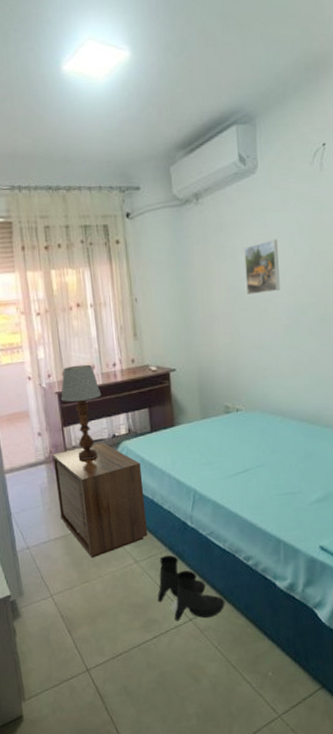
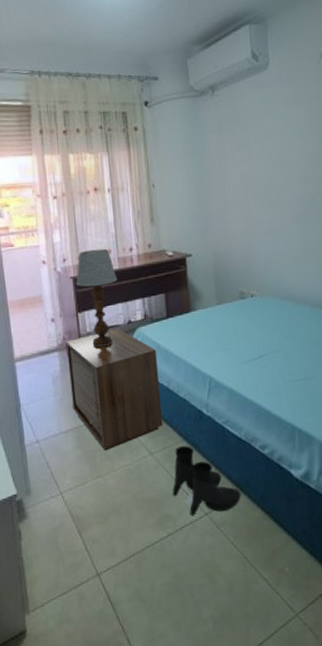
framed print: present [244,239,280,295] -> none [257,131,292,183]

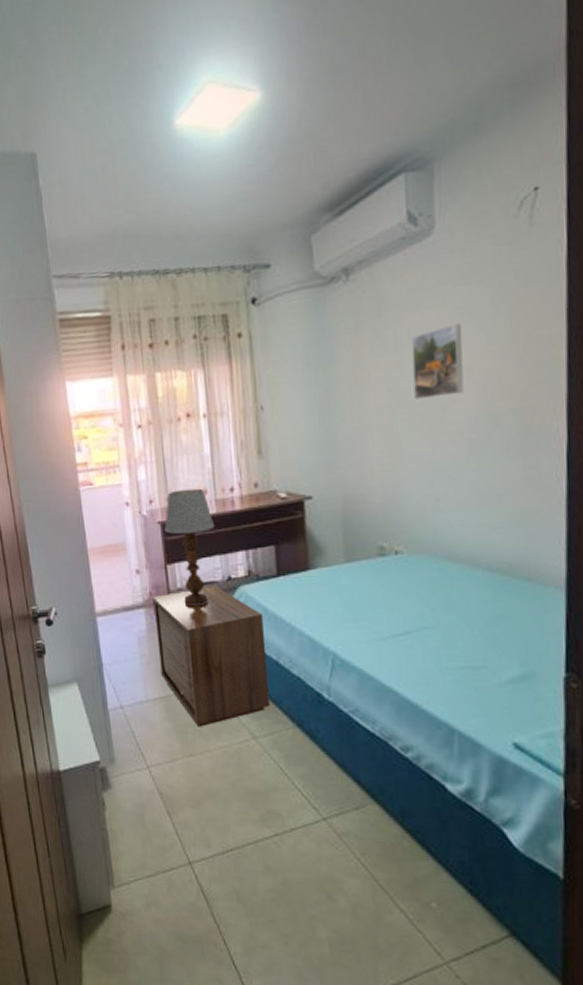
boots: present [172,445,241,517] -> none [280,733,372,820]
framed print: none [257,131,292,183] -> present [411,323,464,399]

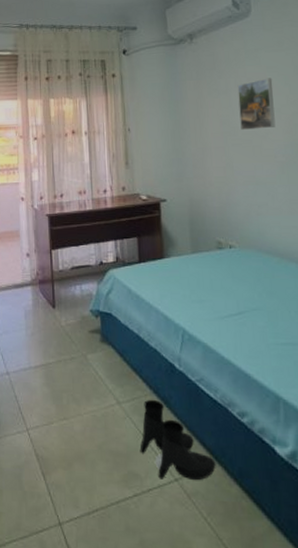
nightstand: present [152,586,270,727] -> none [39,269,132,393]
table lamp: present [164,488,215,606] -> none [50,189,91,286]
boots: none [280,733,372,820] -> present [139,399,216,481]

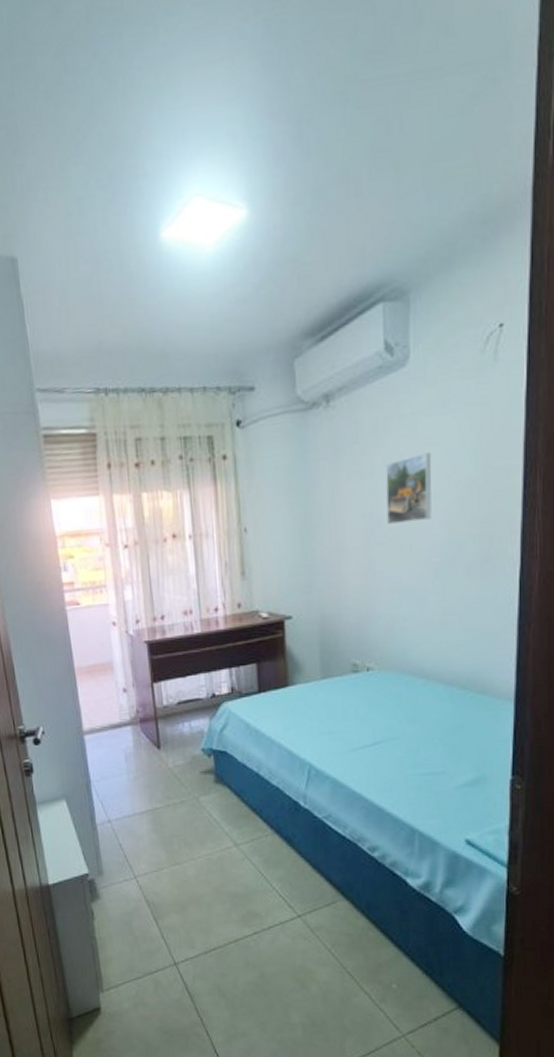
boots: present [139,399,216,481] -> none [260,839,342,917]

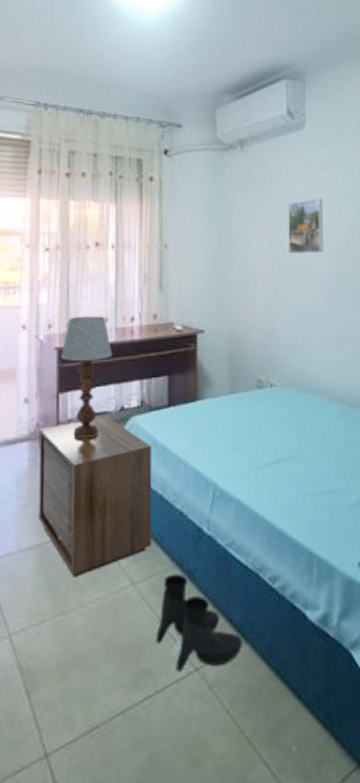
nightstand: none [139,703,251,837] -> present [38,416,152,578]
table lamp: none [150,608,200,723] -> present [60,316,113,439]
boots: none [260,839,342,917] -> present [155,573,243,672]

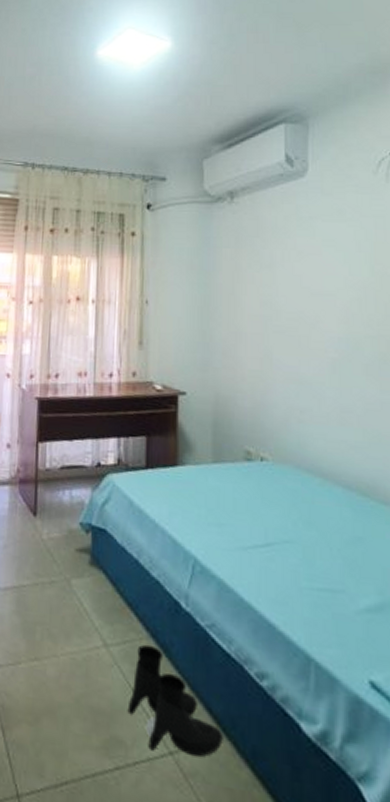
nightstand: present [38,416,152,578] -> none [17,470,128,627]
table lamp: present [60,316,113,439] -> none [40,368,91,490]
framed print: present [288,198,324,254] -> none [284,253,329,316]

